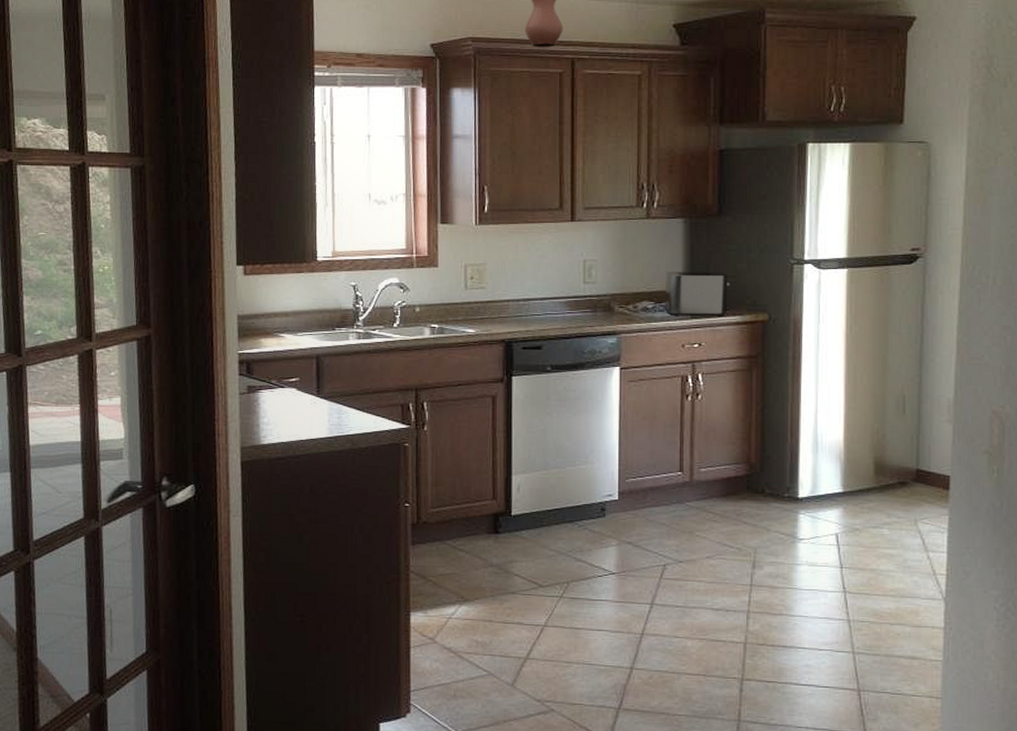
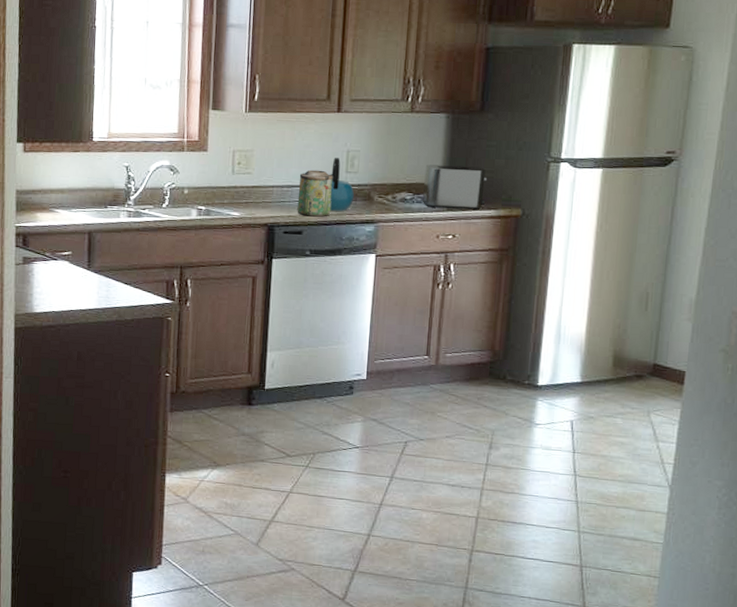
canister: none [535,281,571,331] -> present [297,169,333,217]
kettle: none [567,268,594,325] -> present [330,158,355,212]

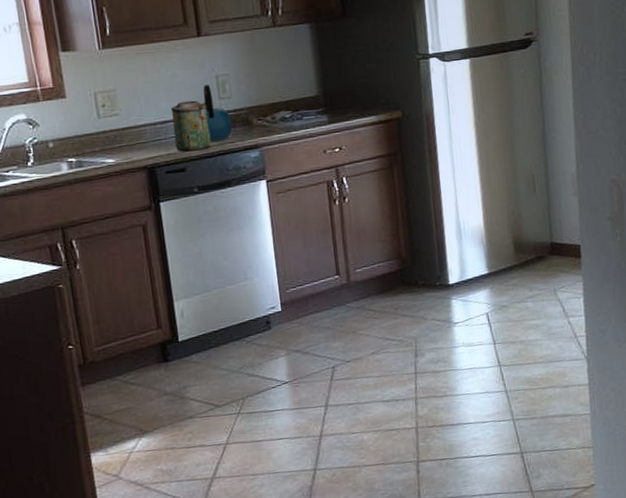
toaster: present [422,164,488,210] -> none [299,74,364,123]

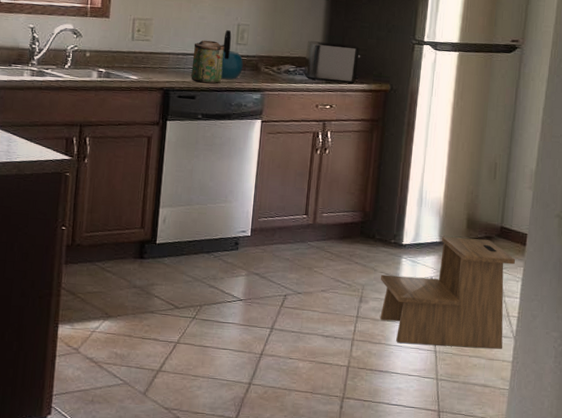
toaster: none [299,74,364,123] -> present [303,40,361,83]
step stool: none [432,260,576,392] -> present [380,236,516,349]

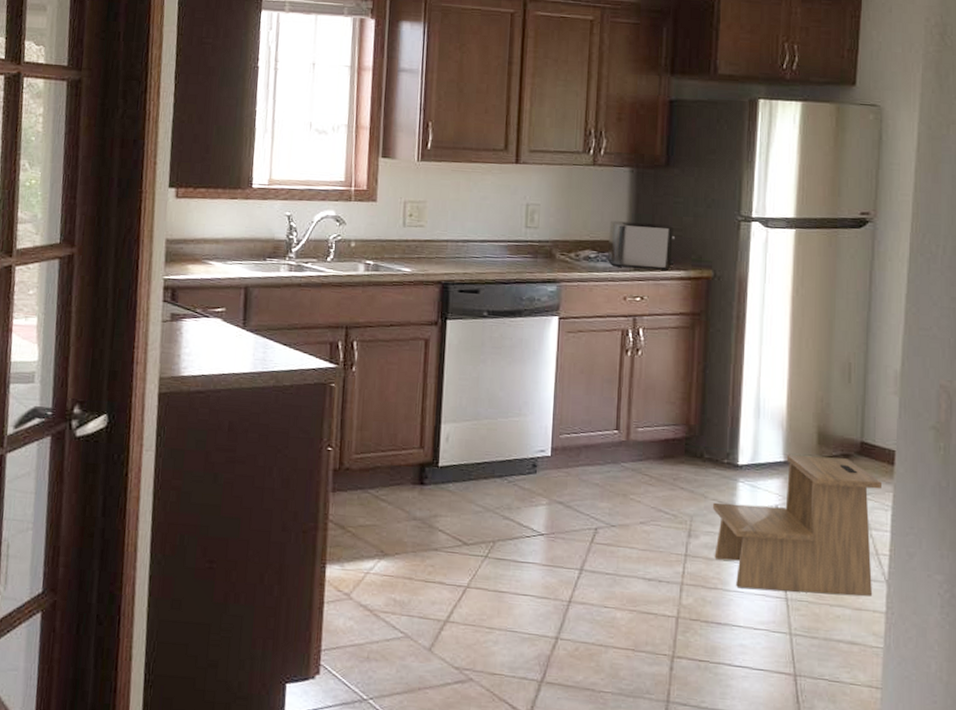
canister: present [191,40,225,84] -> none [473,223,512,275]
kettle: present [221,30,244,80] -> none [508,211,535,270]

